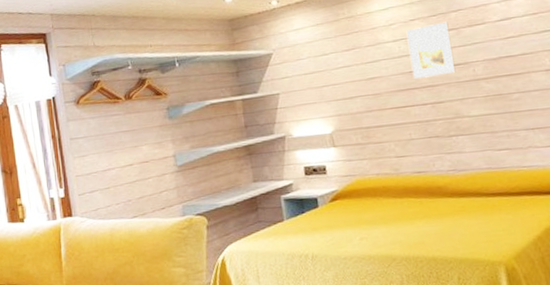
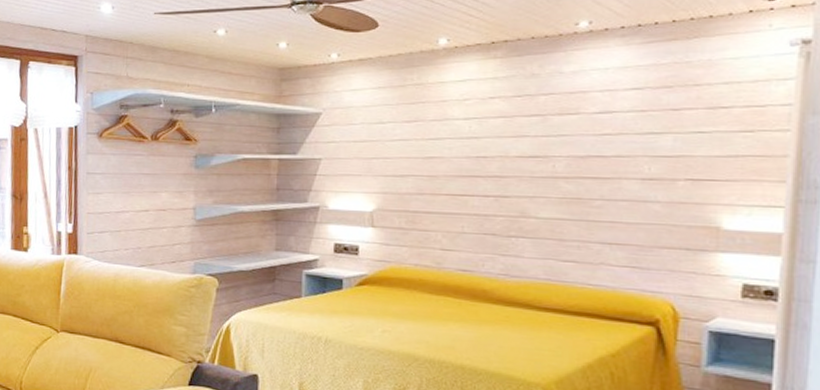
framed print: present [406,21,456,79] -> none [479,105,534,166]

